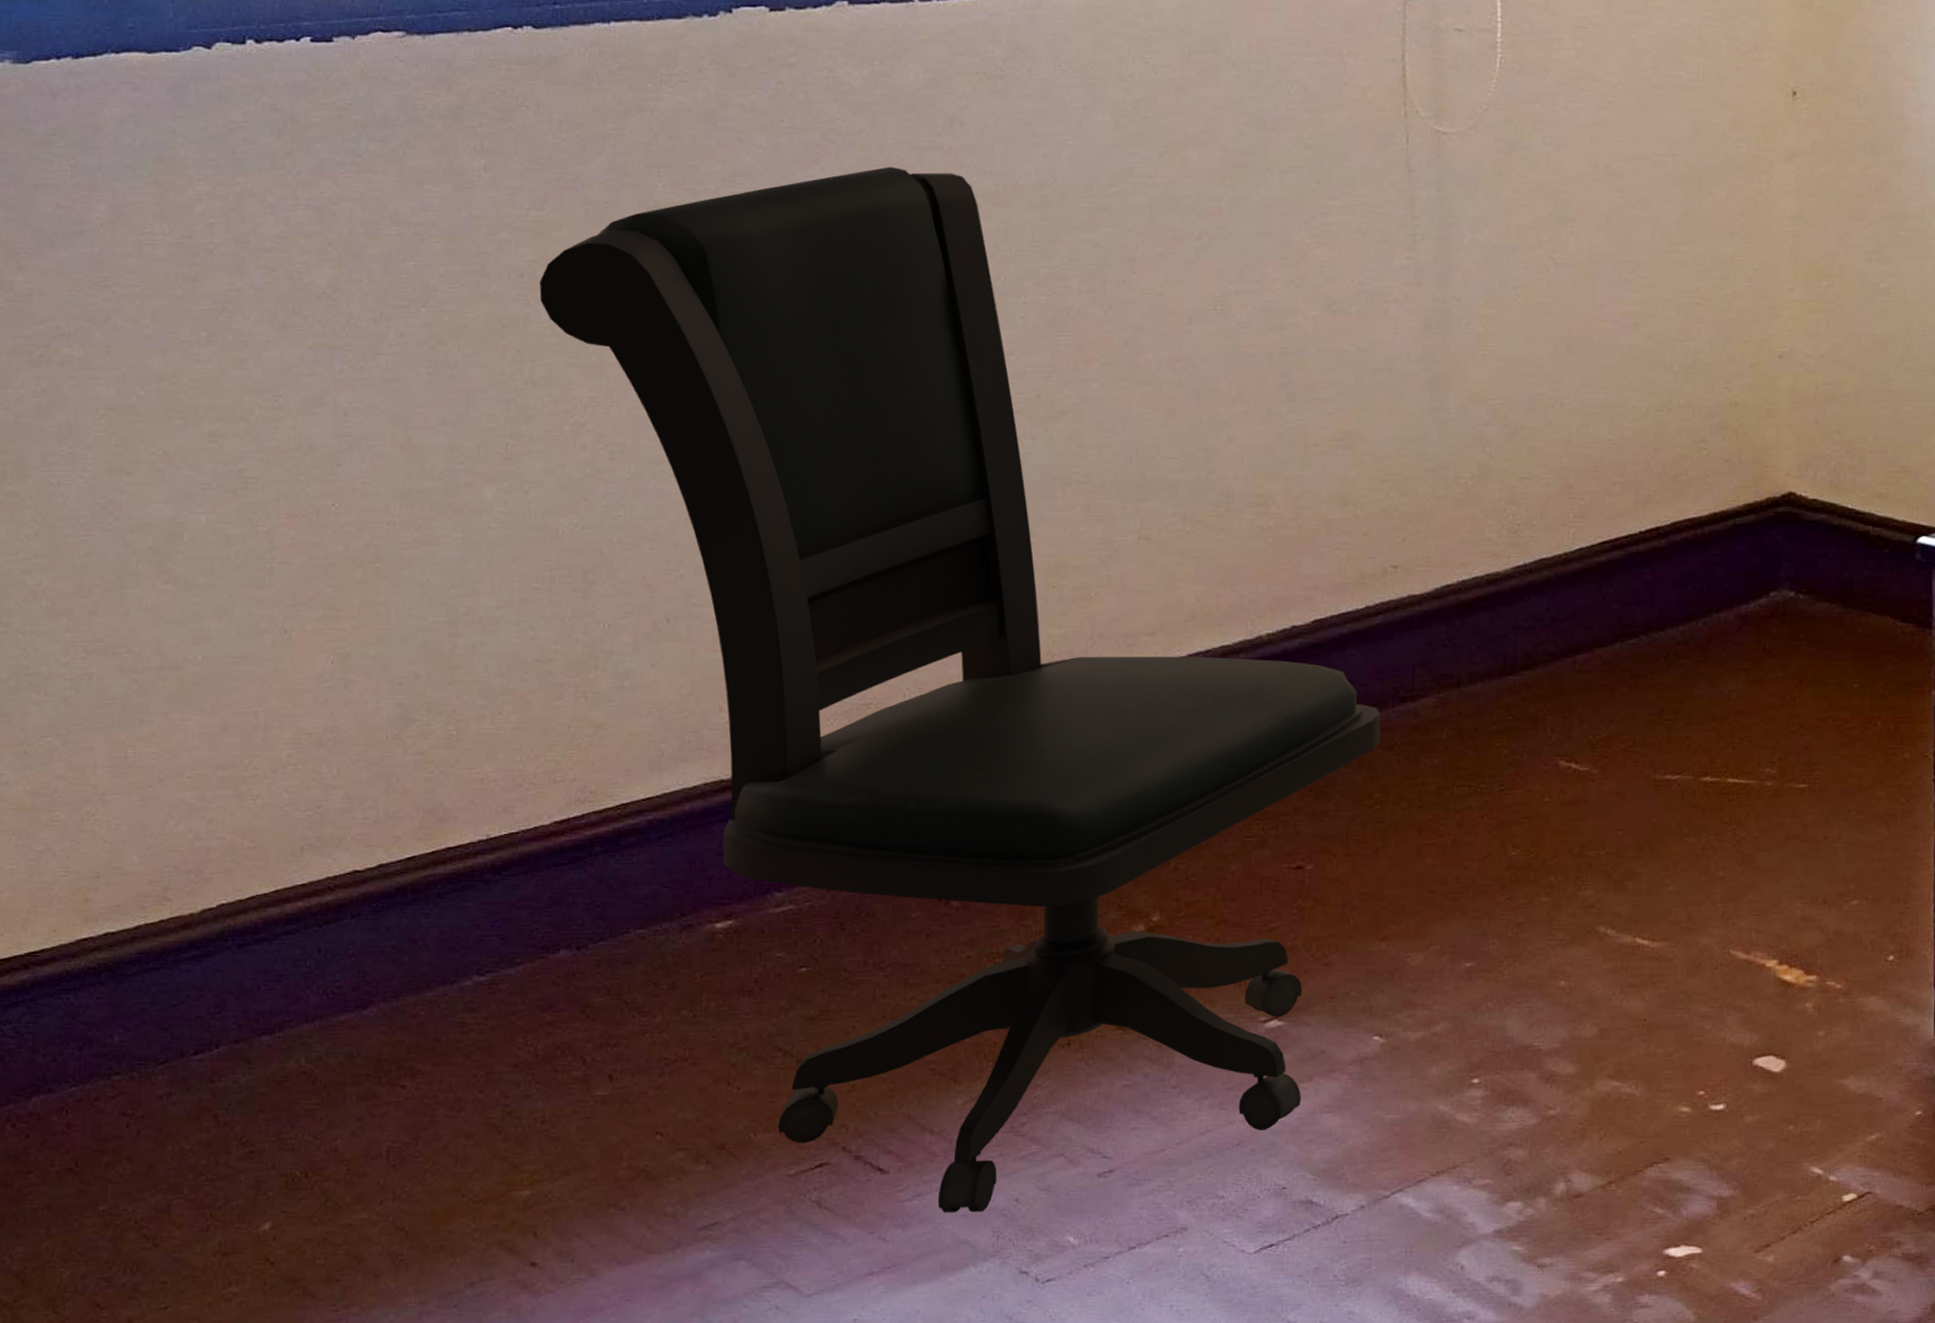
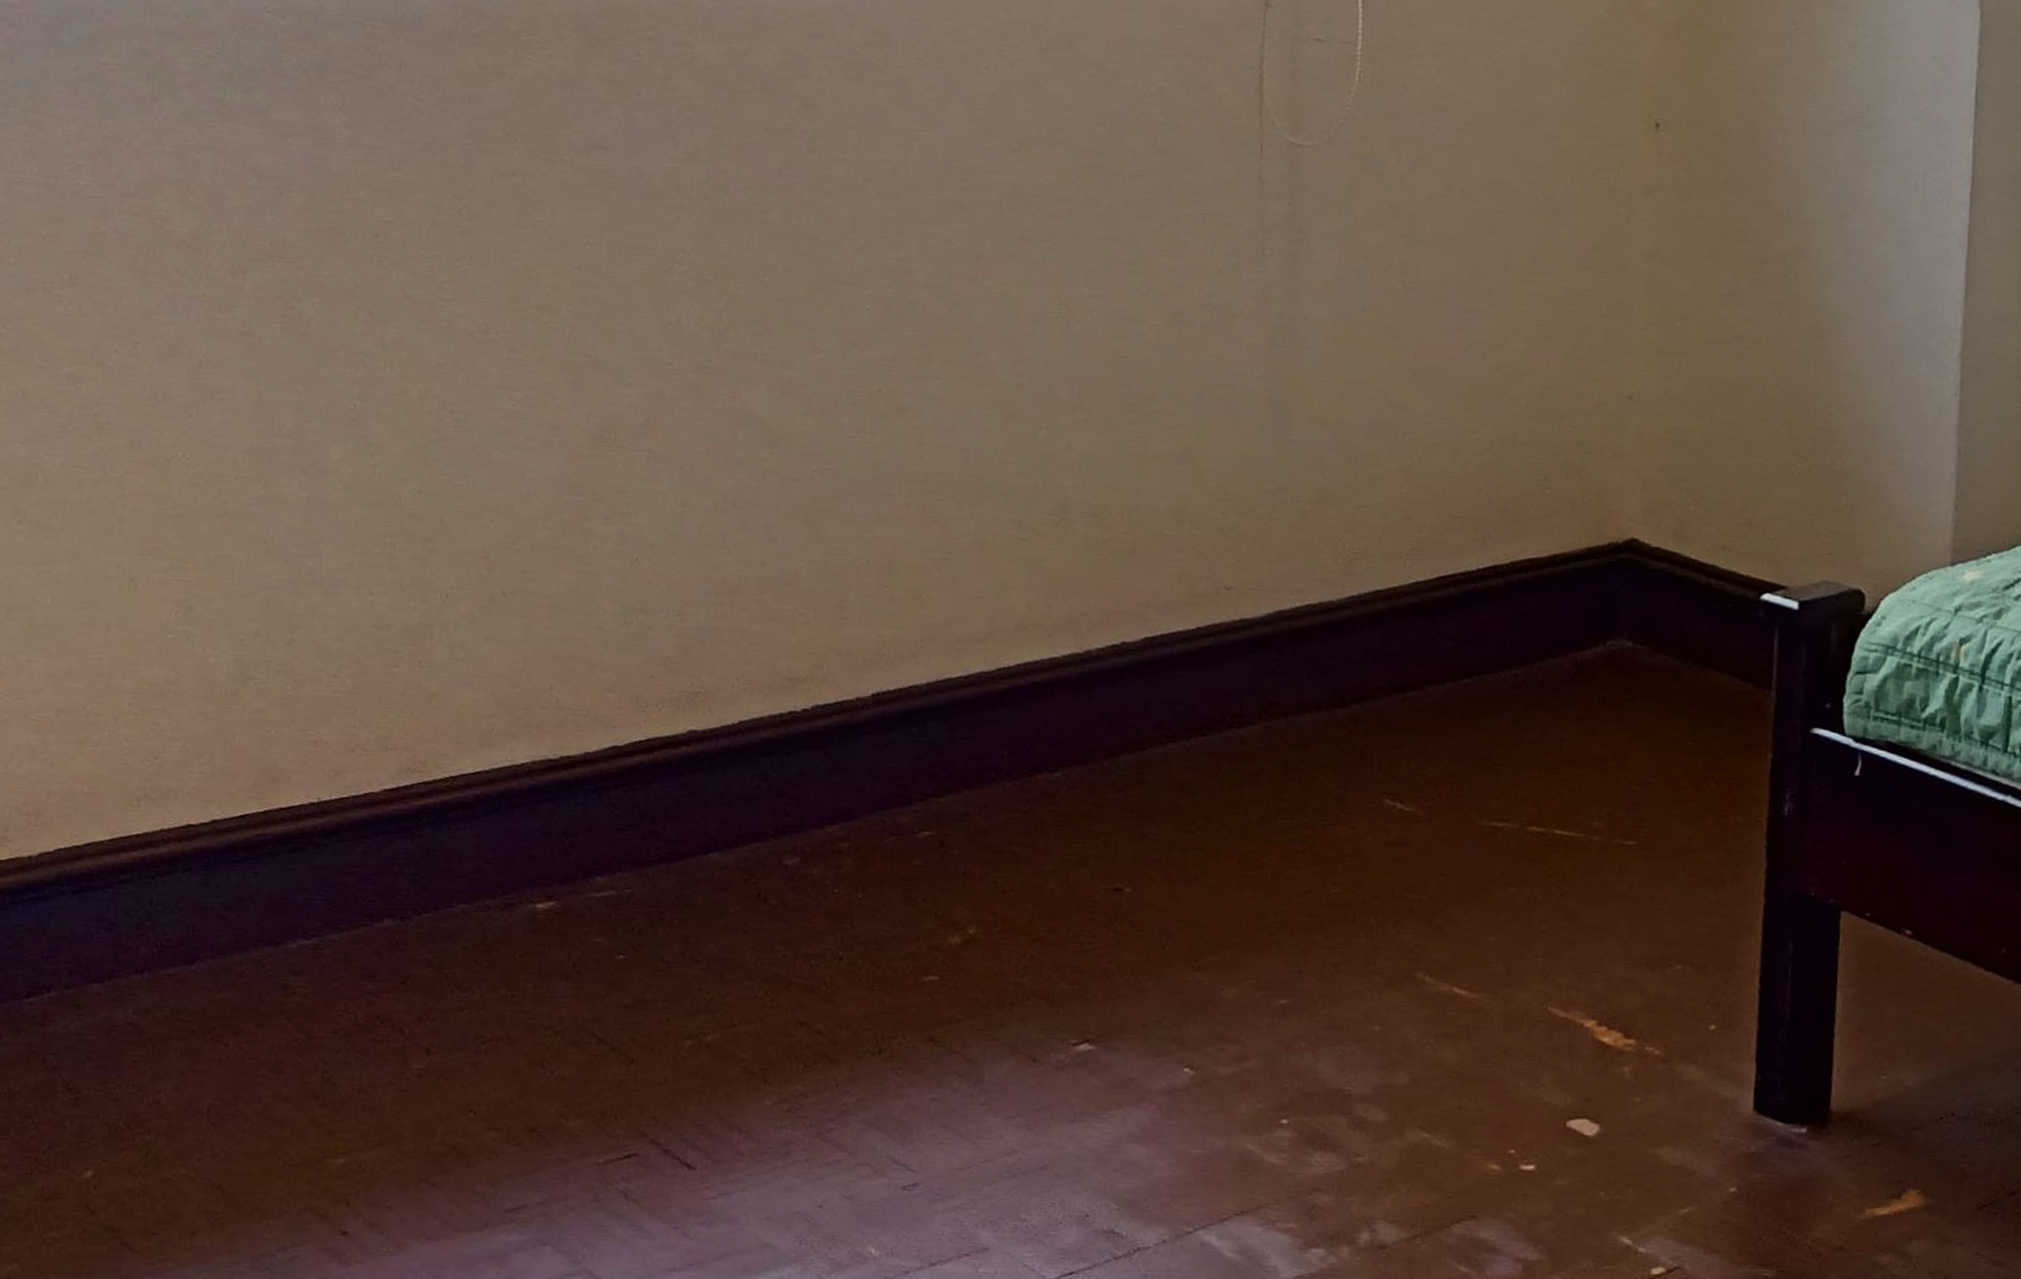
office chair: present [539,166,1381,1213] -> none [393,147,1206,1216]

